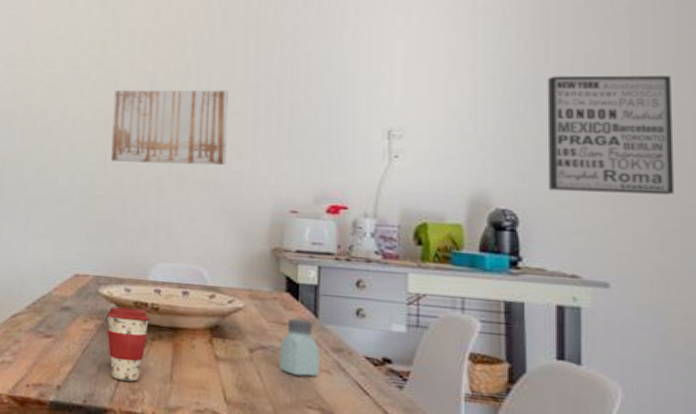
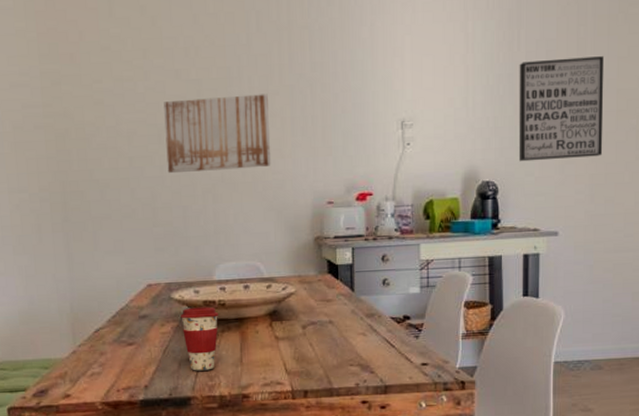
saltshaker: present [279,318,320,377] -> none [326,294,357,342]

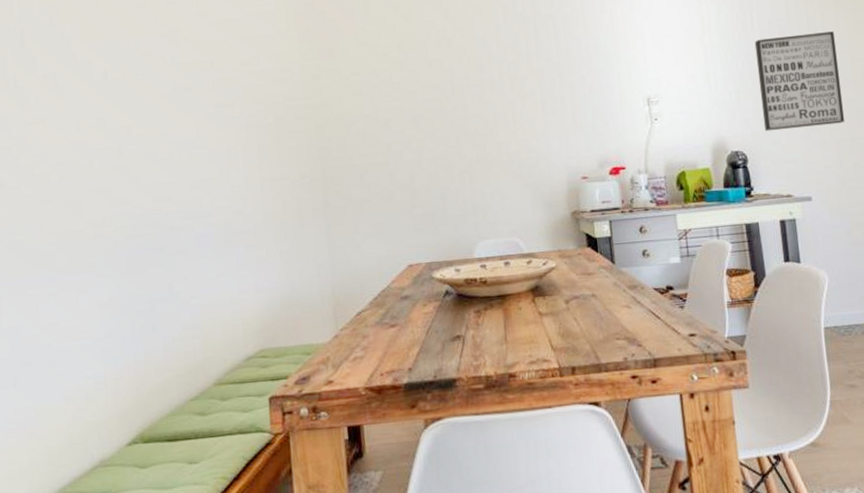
wall art: present [164,94,272,174] -> none [419,78,525,157]
coffee cup: present [181,306,219,371] -> none [442,284,481,351]

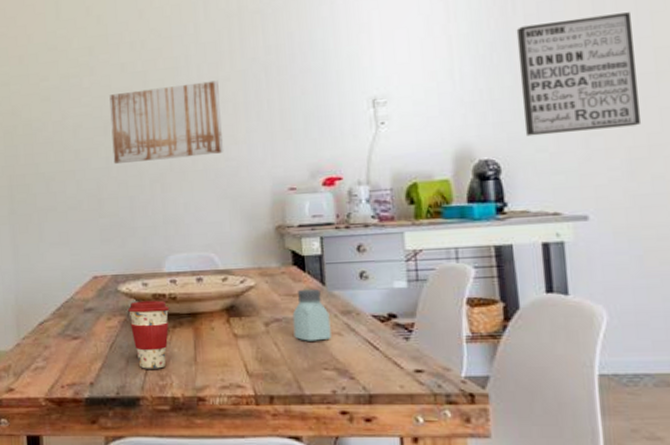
wall art: none [419,78,525,157] -> present [109,80,224,165]
coffee cup: none [442,284,481,351] -> present [128,300,170,369]
saltshaker: none [588,267,622,315] -> present [292,288,332,341]

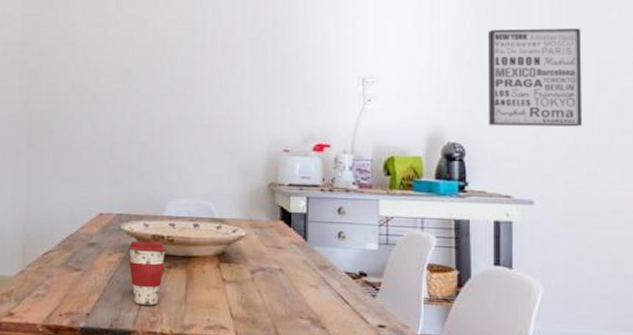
wall art: present [109,80,224,165] -> none [128,45,230,112]
saltshaker: present [292,288,332,341] -> none [276,242,309,292]

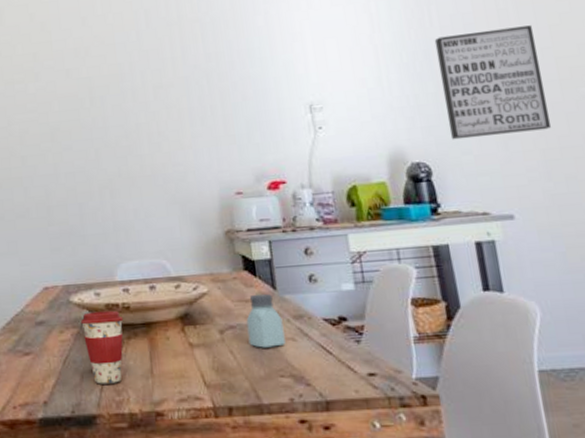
saltshaker: none [276,242,309,292] -> present [246,293,286,348]

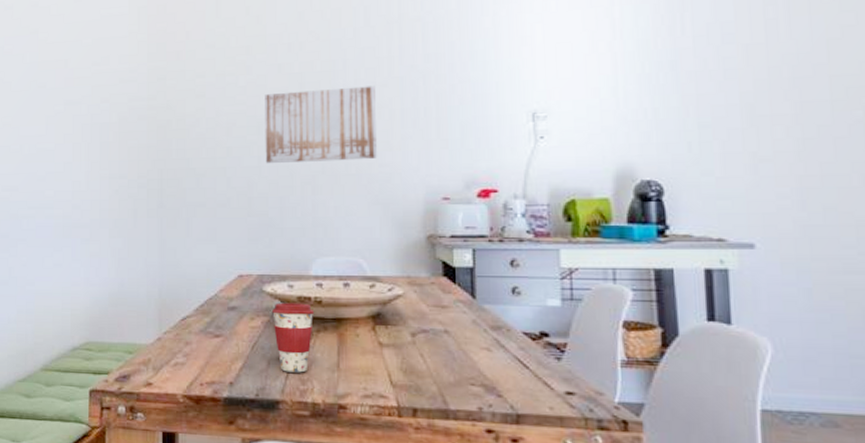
wall art: none [55,86,171,171] -> present [265,86,378,164]
saltshaker: present [246,293,286,348] -> none [440,301,480,356]
wall art: present [434,25,552,140] -> none [684,38,815,159]

